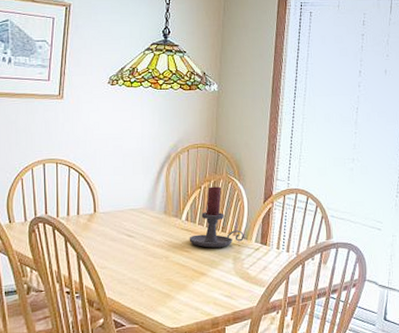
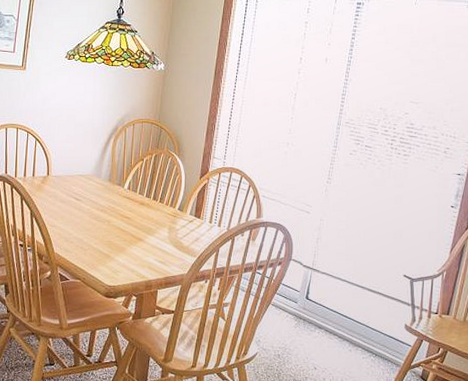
candle holder: present [189,186,245,248] -> none [129,160,181,217]

